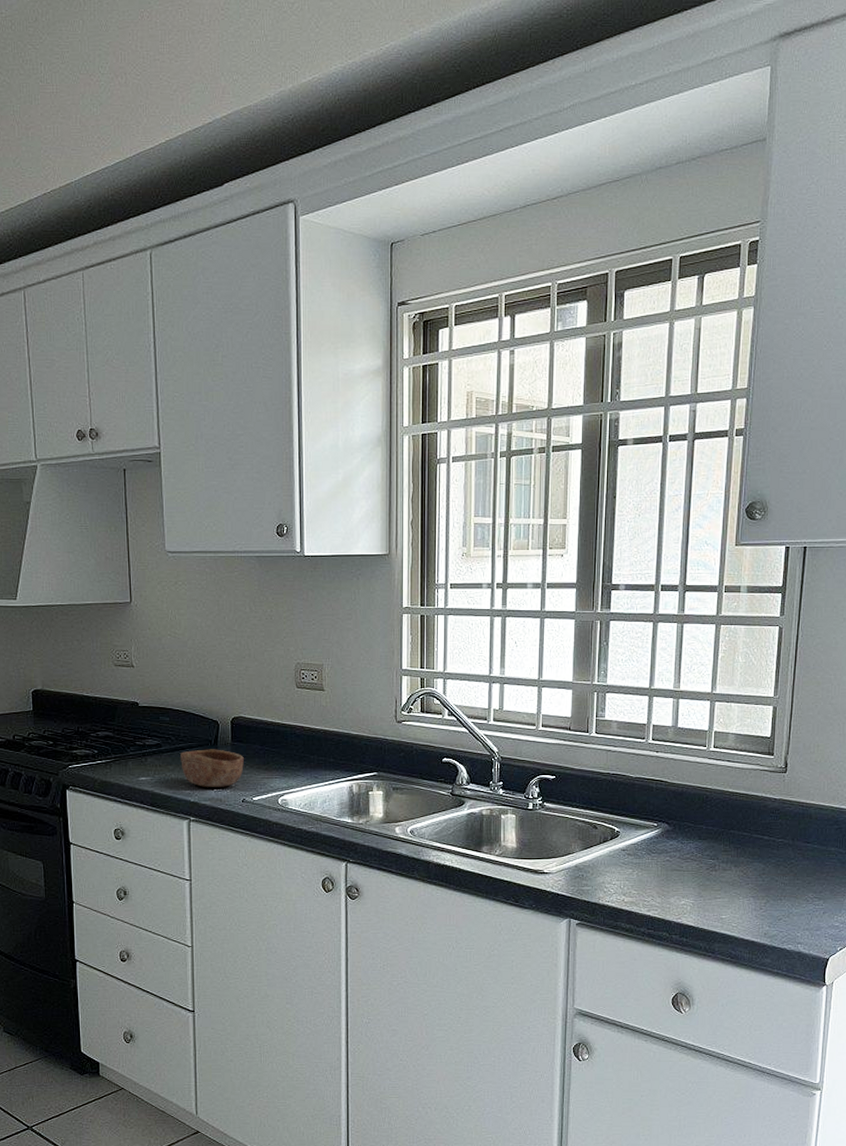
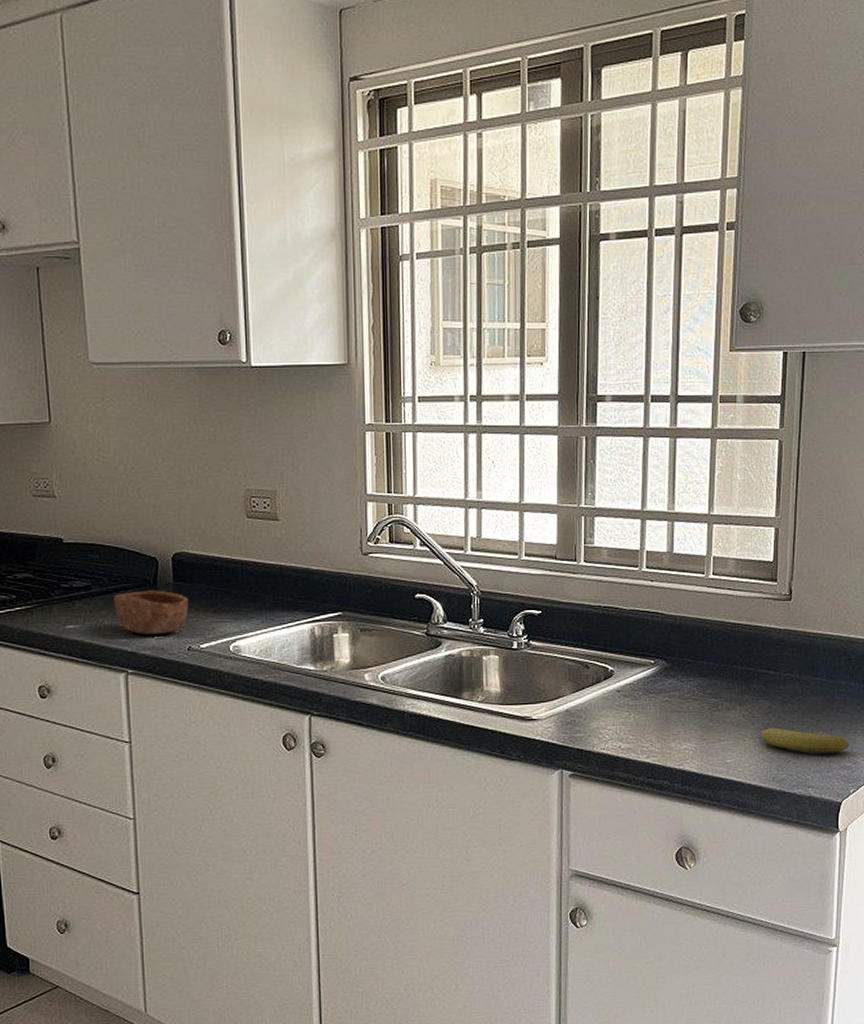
fruit: none [755,887,838,913] -> present [761,726,850,754]

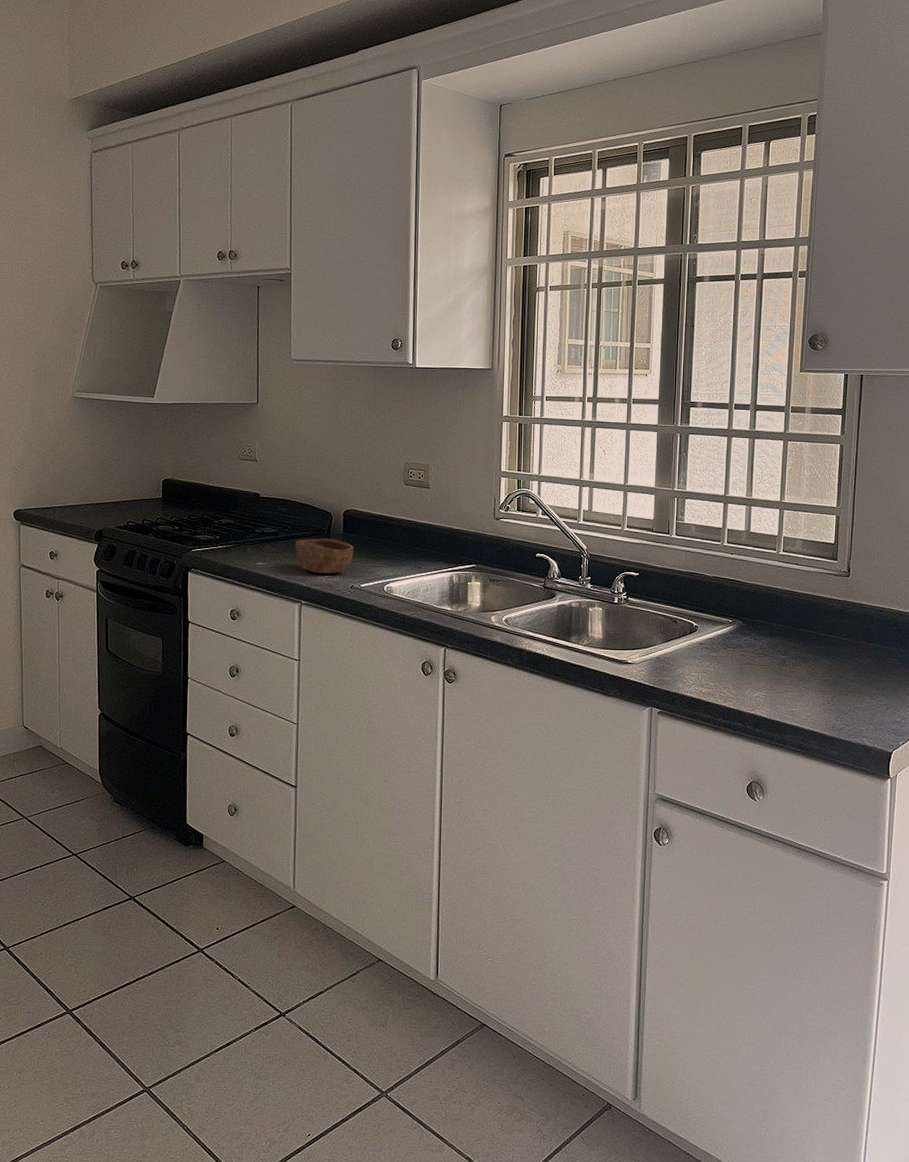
fruit: present [761,726,850,754] -> none [823,682,900,709]

